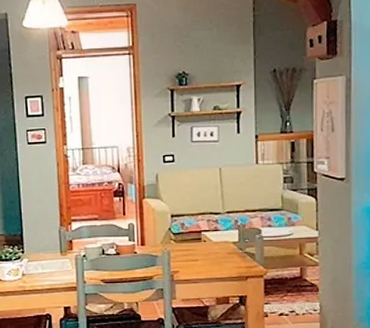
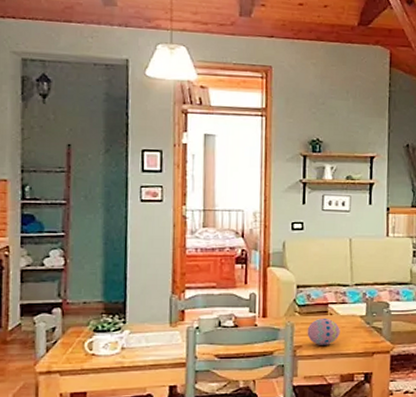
decorative egg: none [183,244,214,270] -> present [307,318,340,345]

